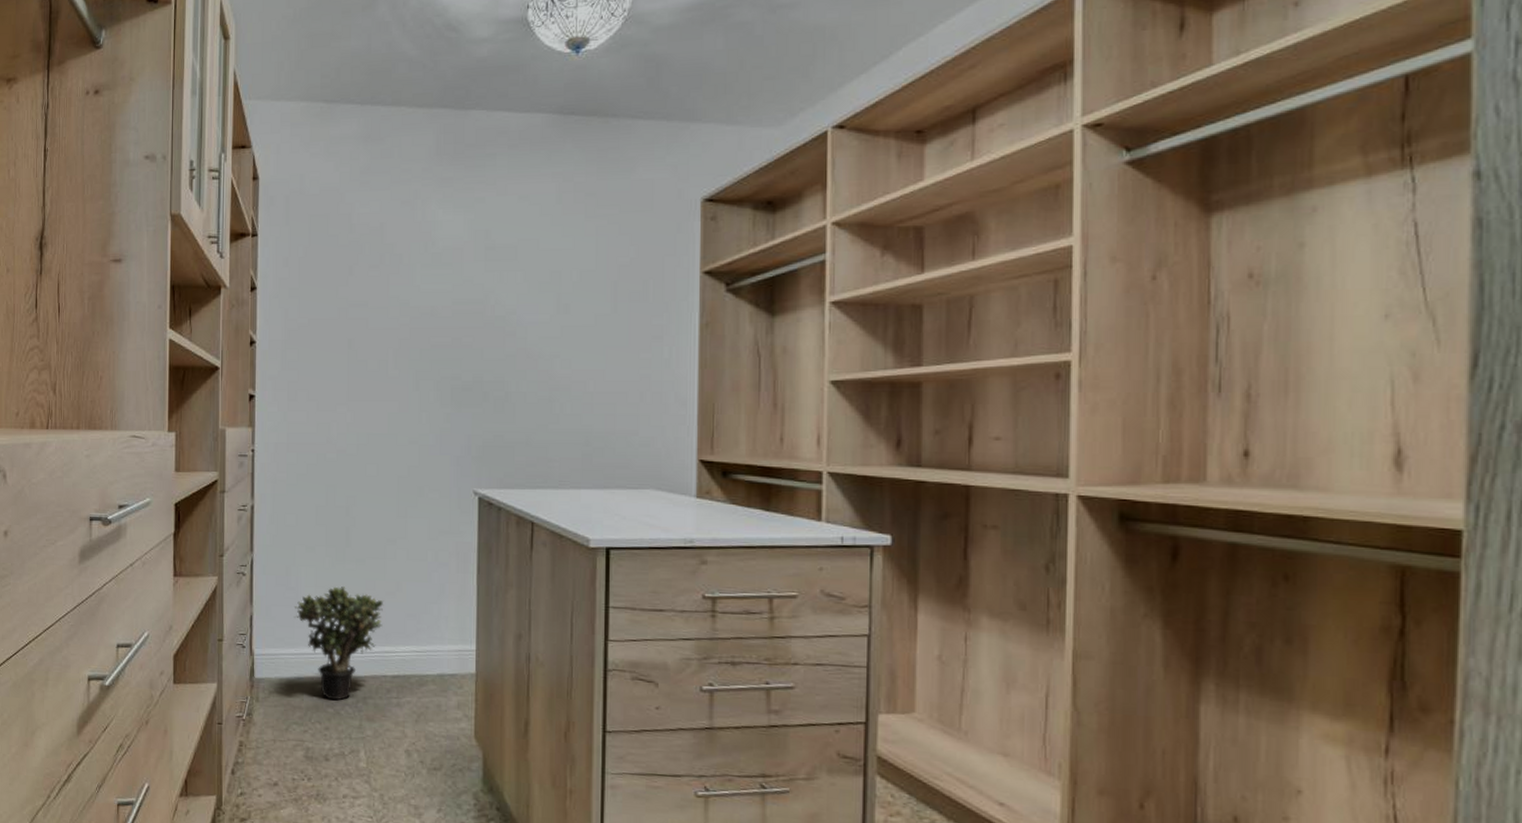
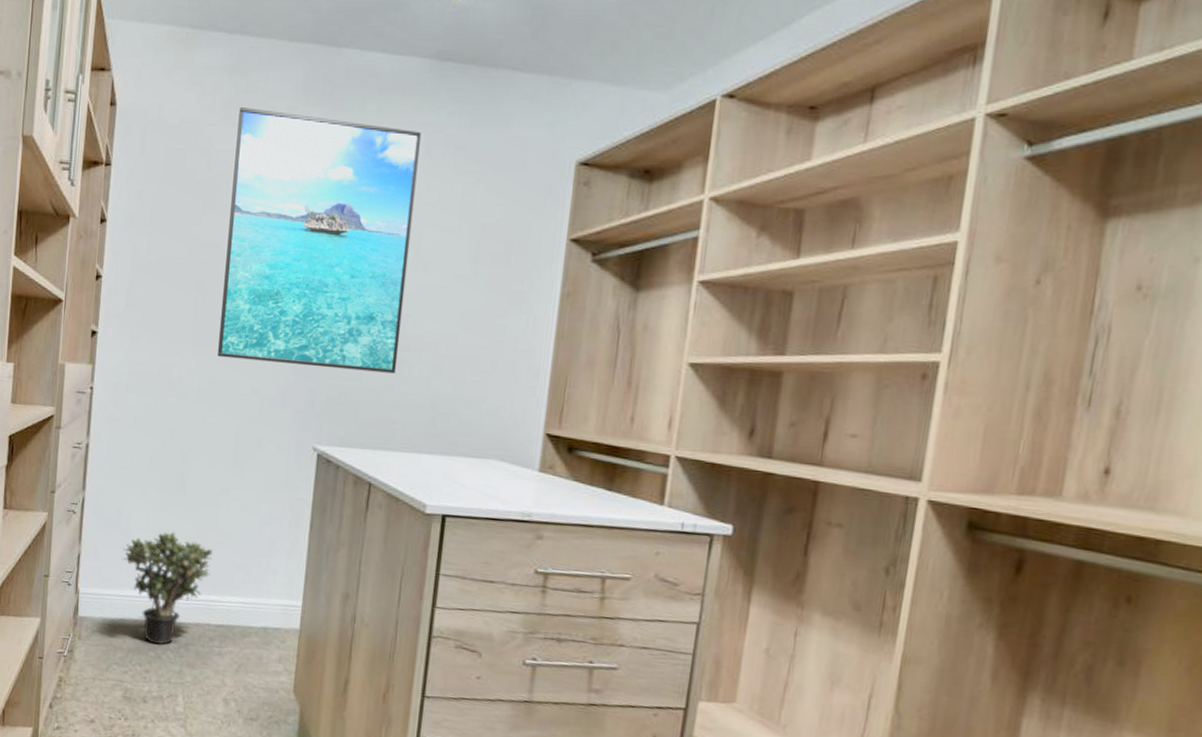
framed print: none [372,172,551,413] -> present [217,107,421,374]

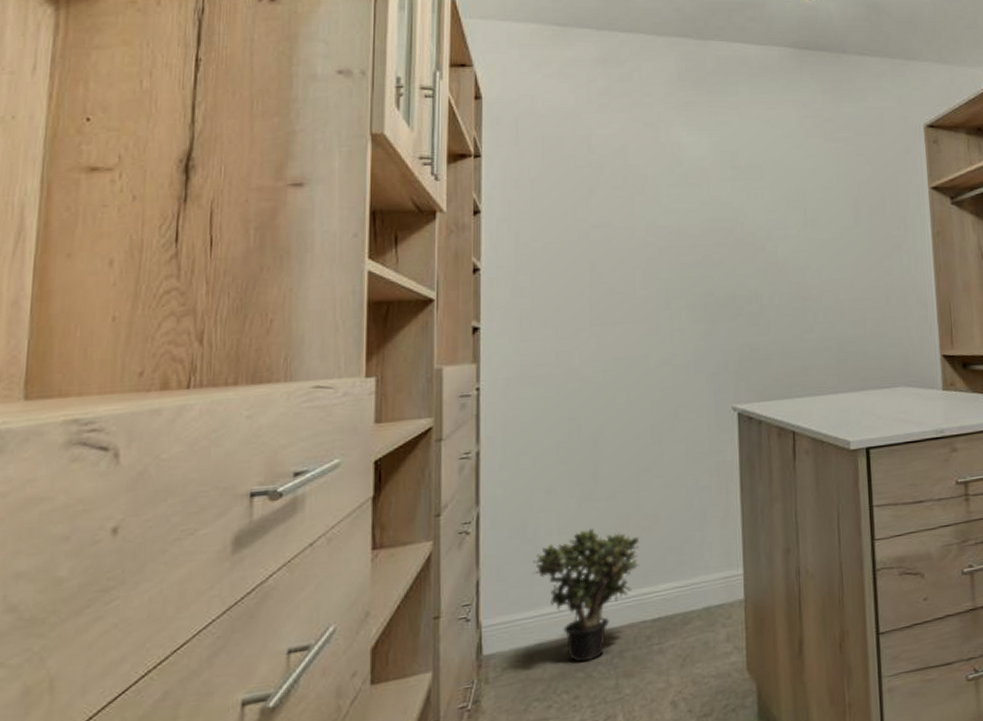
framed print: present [217,107,421,374] -> none [616,95,802,334]

